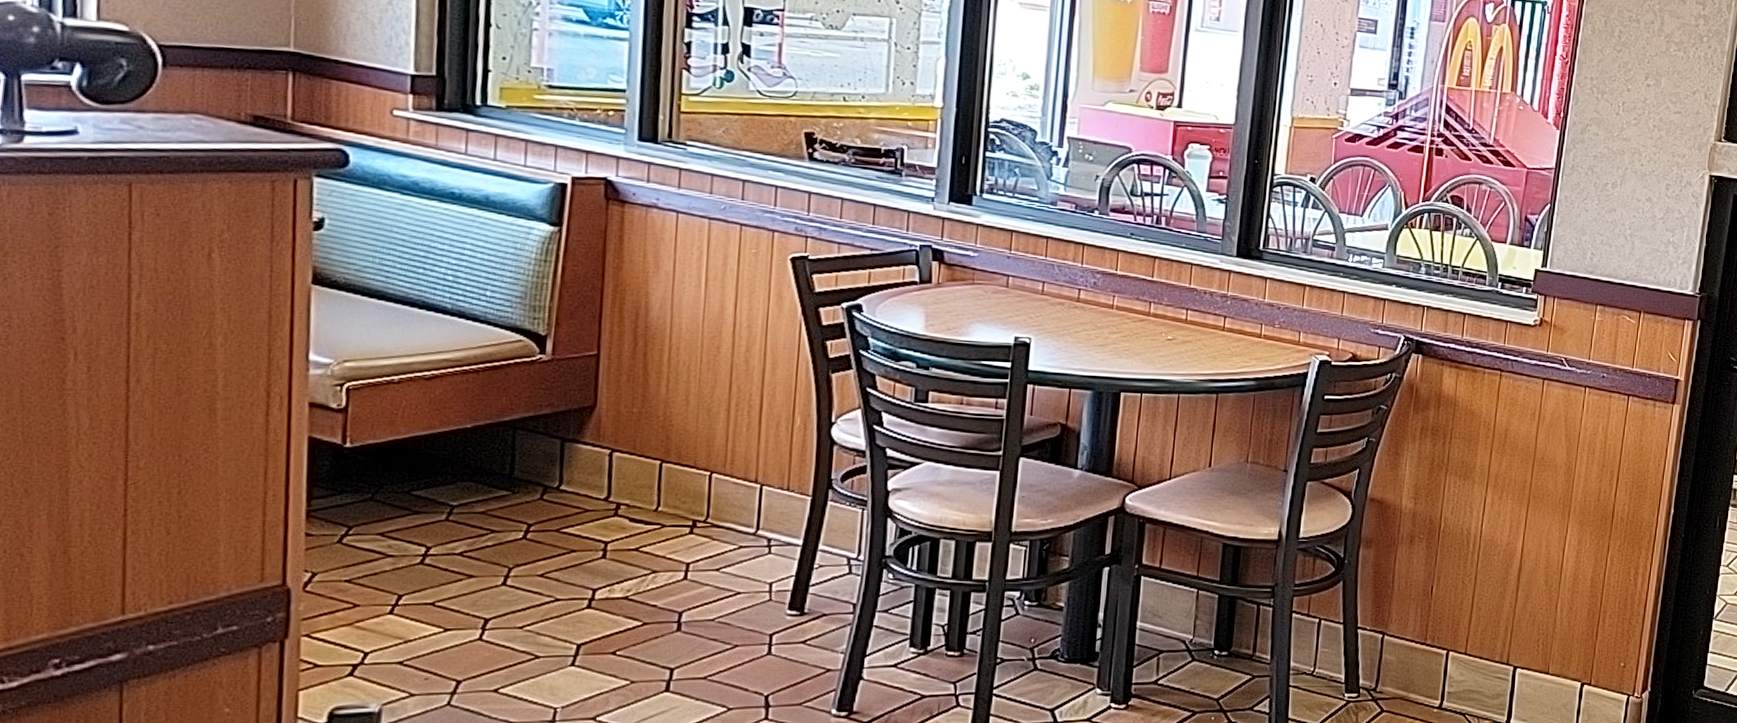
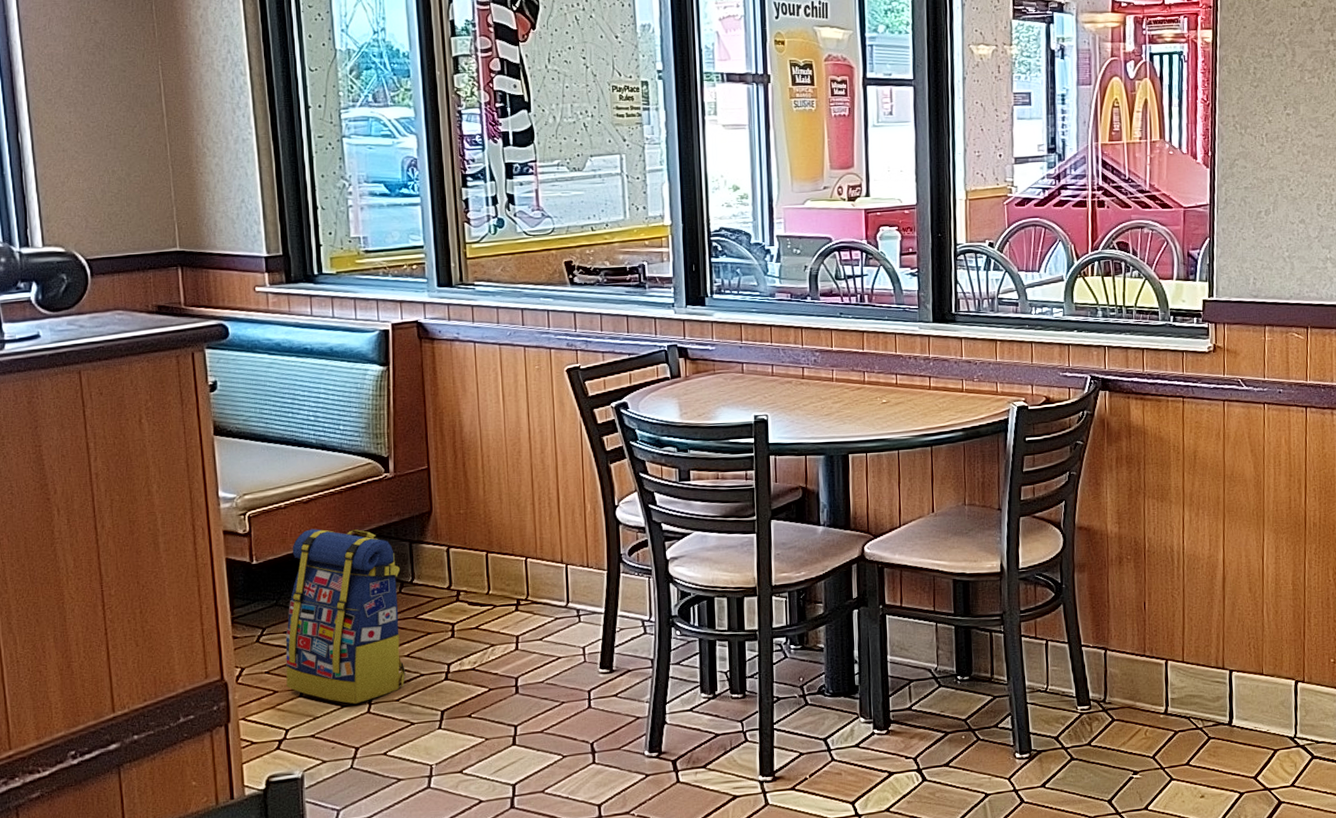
backpack: none [372,412,544,629] -> present [285,529,405,705]

